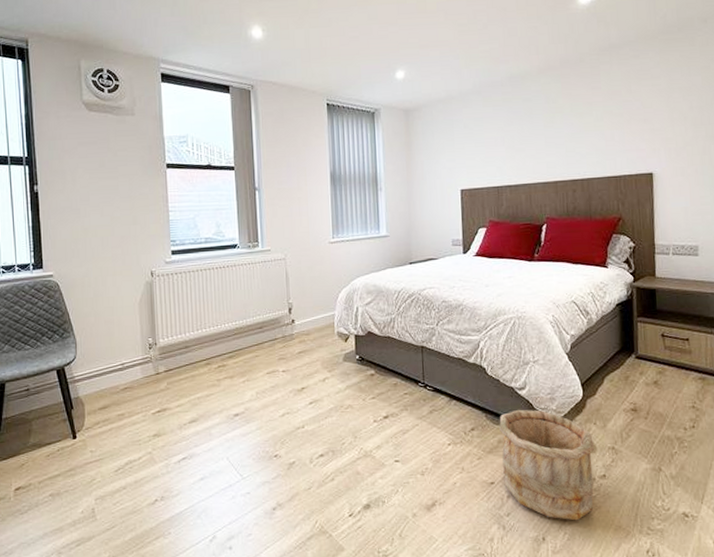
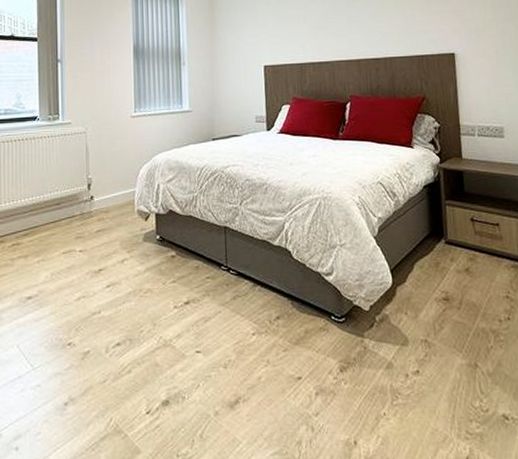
wooden bucket: present [499,409,594,521] -> none [306,296,407,423]

